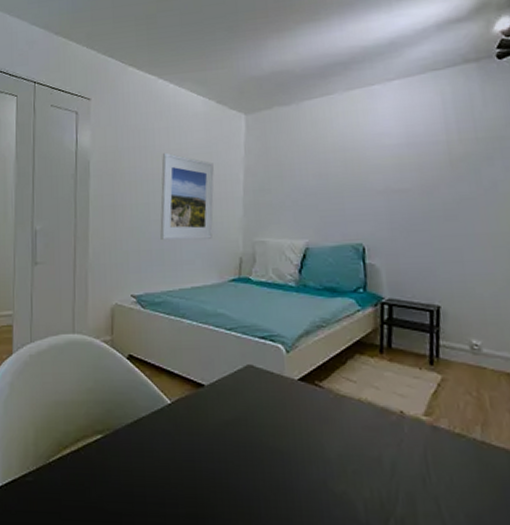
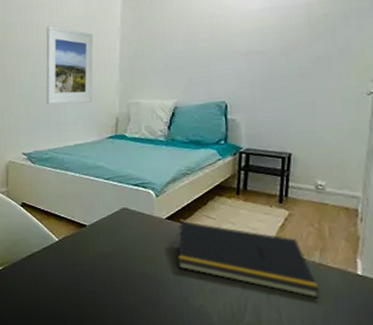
notepad: none [312,384,485,486] -> present [177,221,319,299]

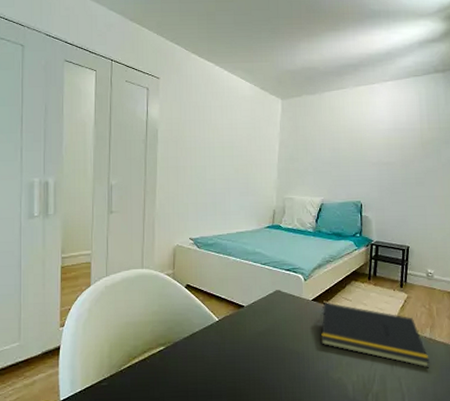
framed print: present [46,25,93,104] -> none [214,126,257,196]

